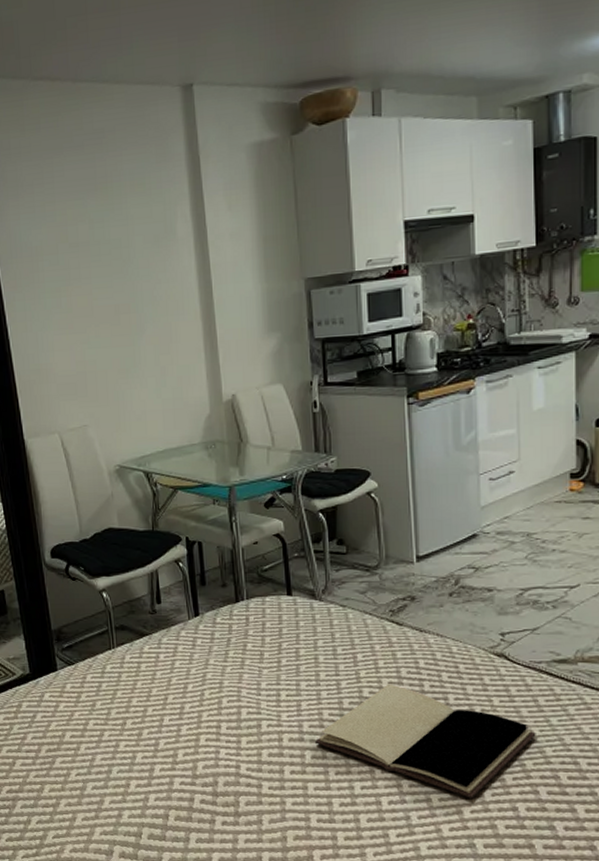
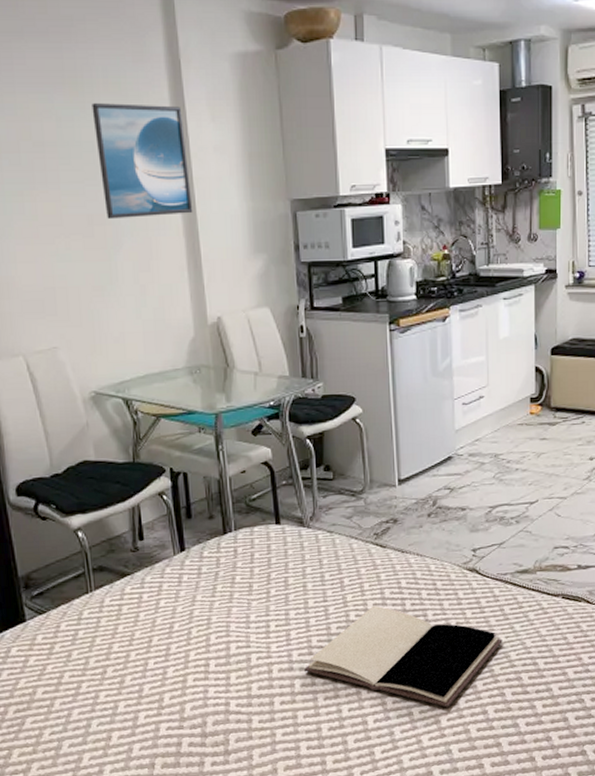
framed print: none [120,199,210,308] -> present [92,103,193,220]

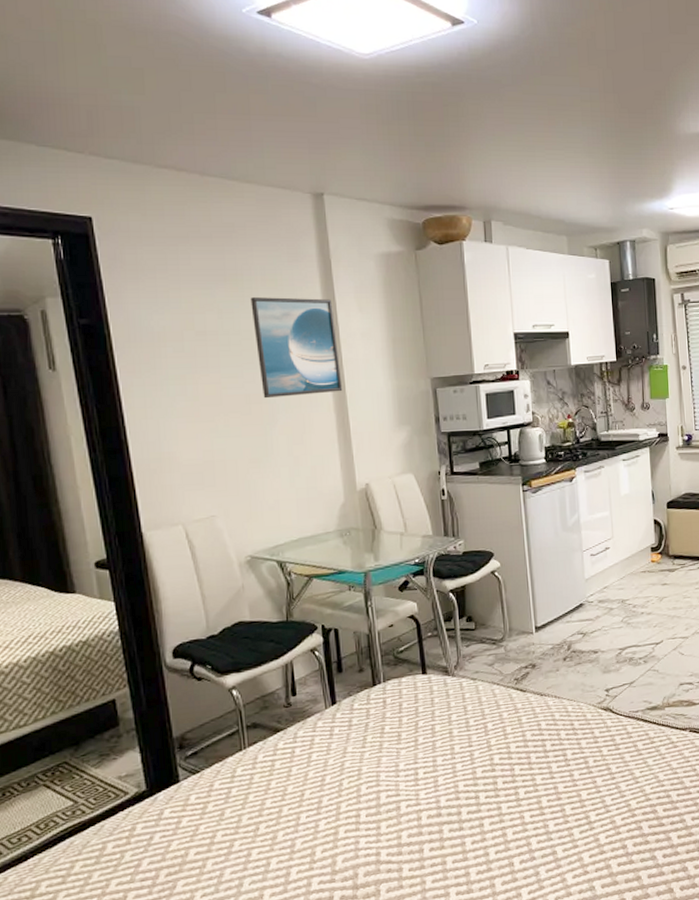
book: present [304,605,502,708] -> none [452,747,637,844]

